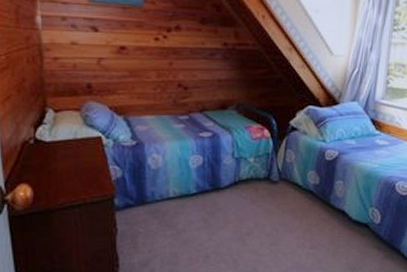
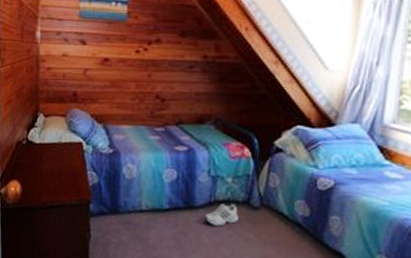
shoe: none [230,182,261,203] -> present [204,203,240,227]

